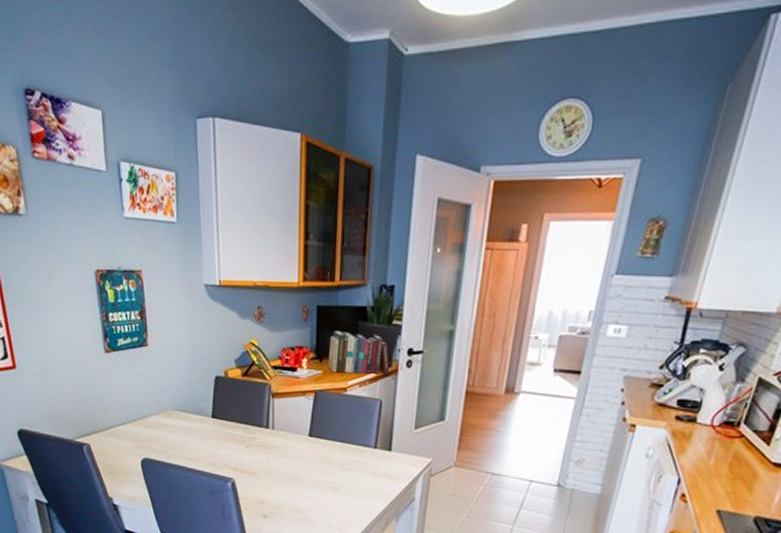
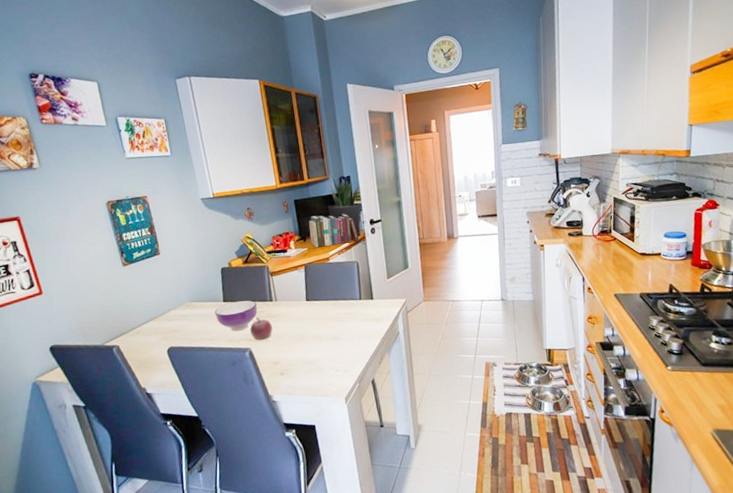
bowl: none [200,420,249,456] -> present [214,300,257,332]
fruit: none [236,444,263,472] -> present [249,317,273,340]

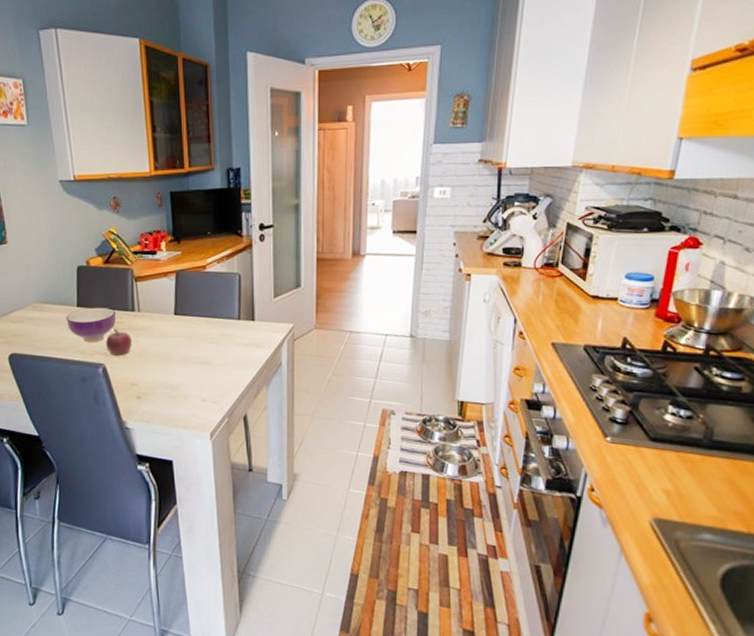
books: present [309,214,360,248] -> none [185,212,245,252]
planter: present [328,177,361,236] -> none [210,167,250,243]

